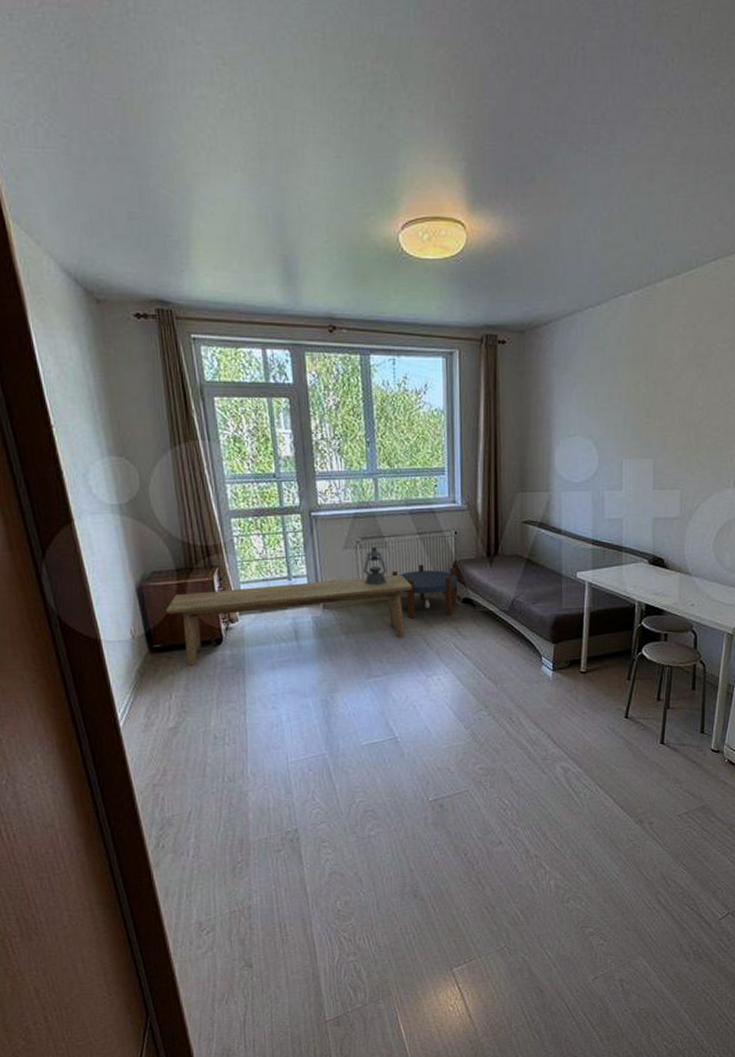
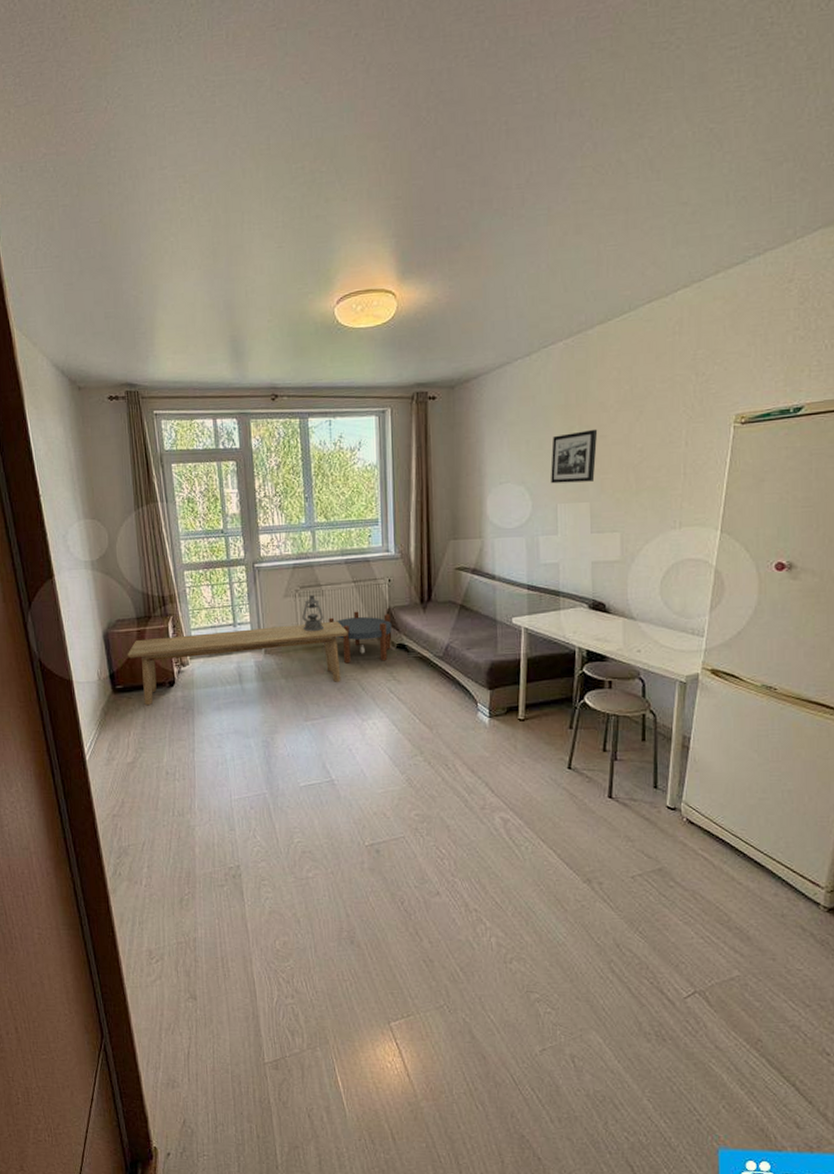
picture frame: none [617,385,663,439] -> present [551,429,598,484]

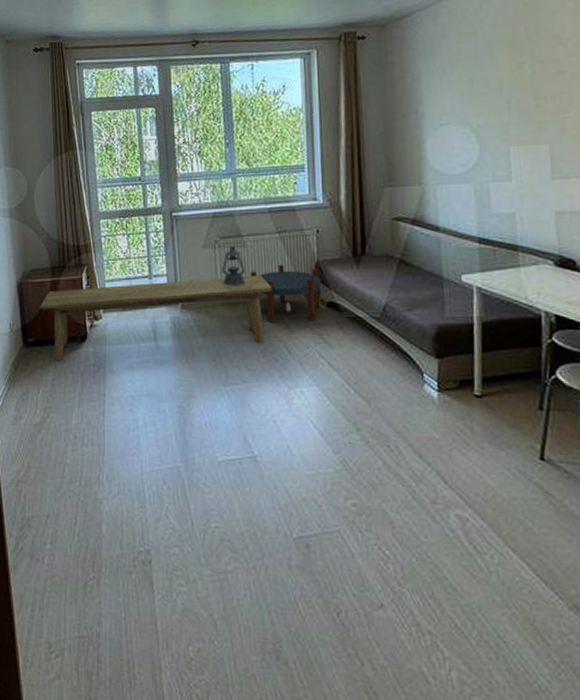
picture frame: present [551,429,598,484] -> none [499,64,554,125]

